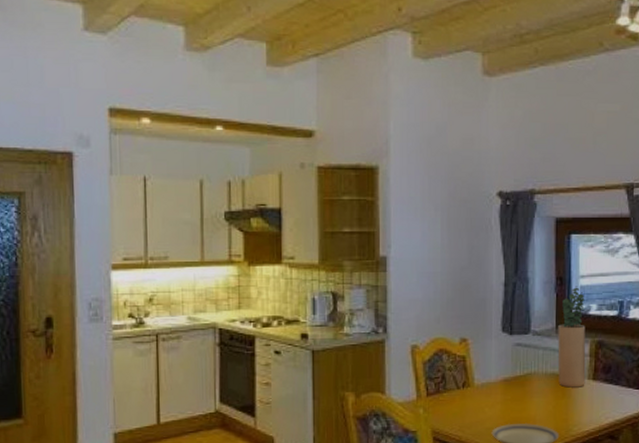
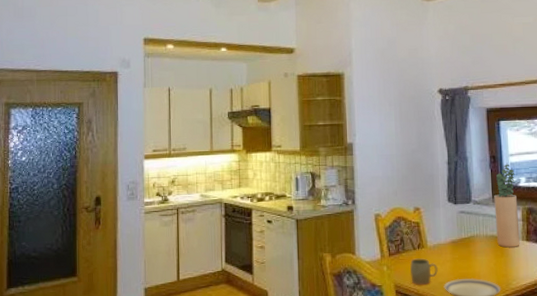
mug: none [451,399,485,431] -> present [410,258,438,285]

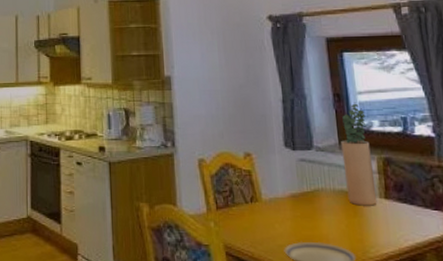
mug: present [410,258,438,285] -> none [242,214,276,247]

